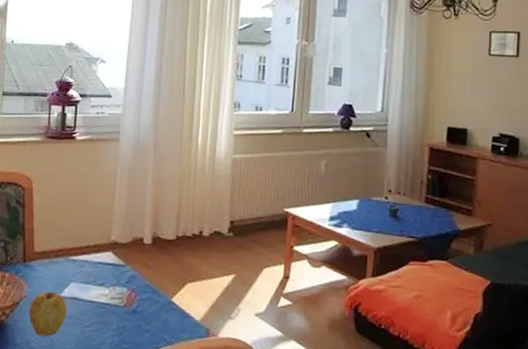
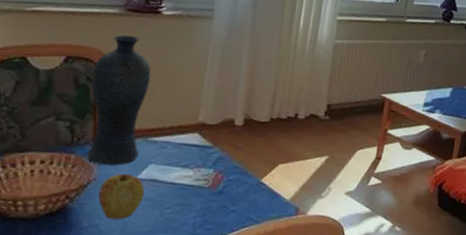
vase: none [18,161,69,284] -> present [86,35,151,165]

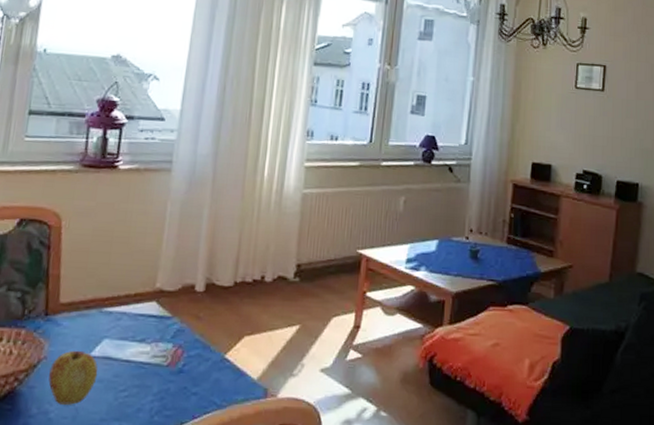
vase: present [86,35,151,165] -> none [37,193,107,341]

